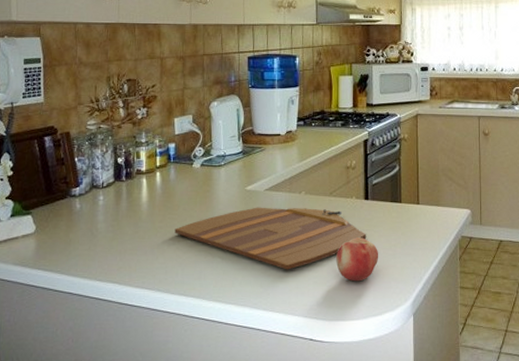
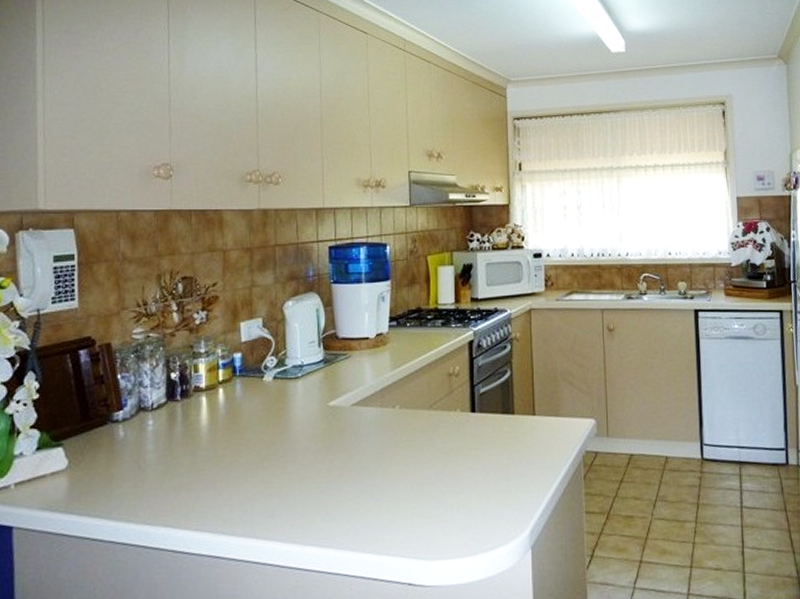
cutting board: present [174,207,367,270] -> none [241,425,474,501]
fruit: present [336,238,379,282] -> none [438,458,489,511]

